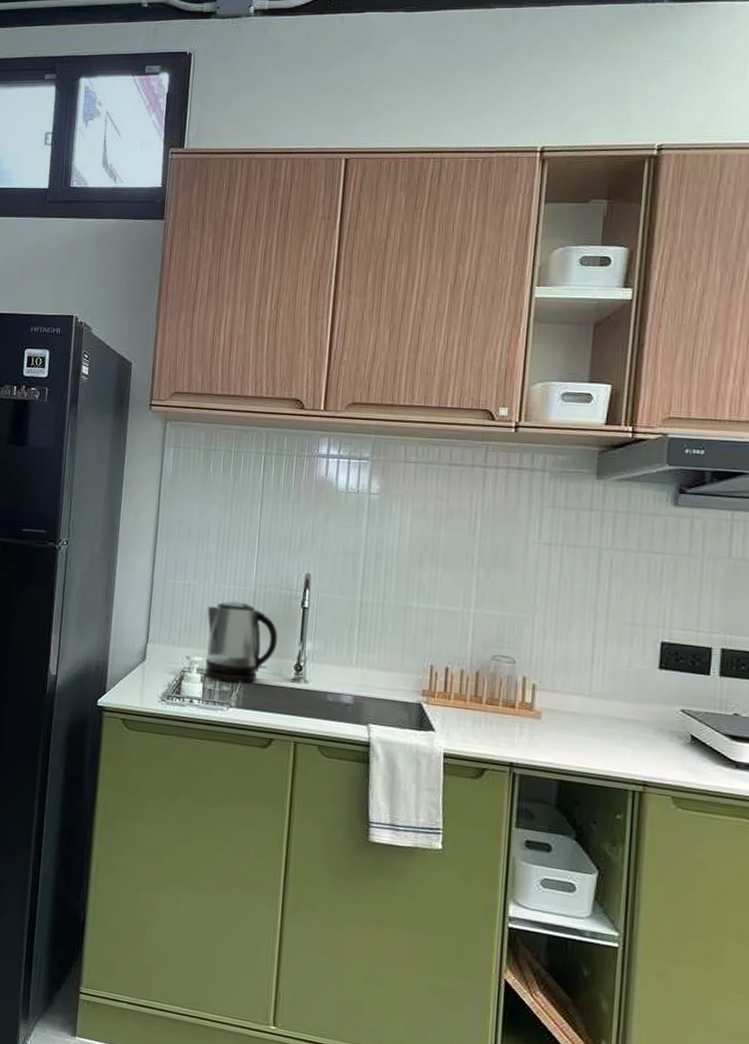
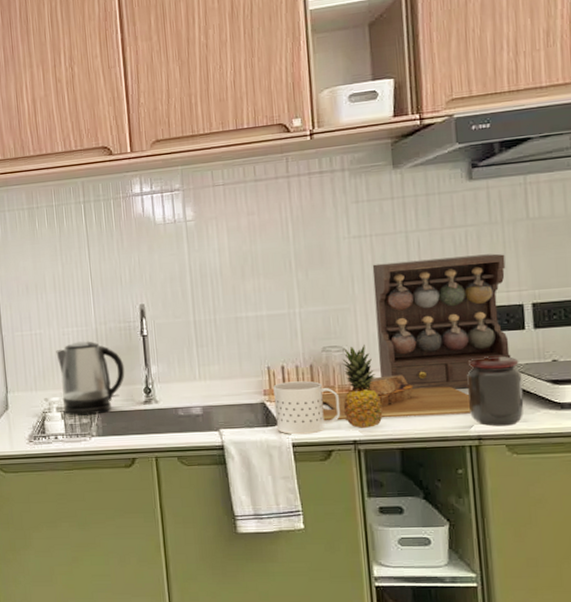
mug: none [430,685,503,748] -> present [273,381,341,435]
cutting board: none [481,698,642,756] -> present [321,375,472,421]
fruit: none [504,659,547,752] -> present [342,345,383,429]
spice rack: none [548,576,700,728] -> present [372,253,511,389]
jar: none [637,696,699,777] -> present [467,356,524,427]

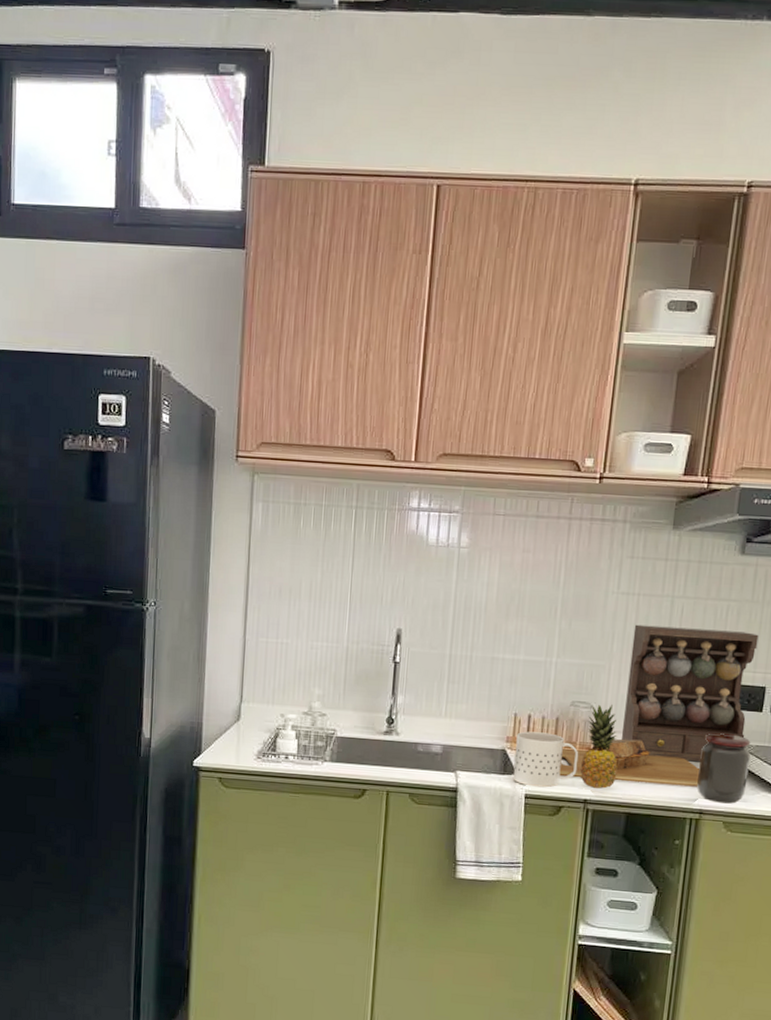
kettle: present [56,341,125,415] -> none [299,658,371,738]

